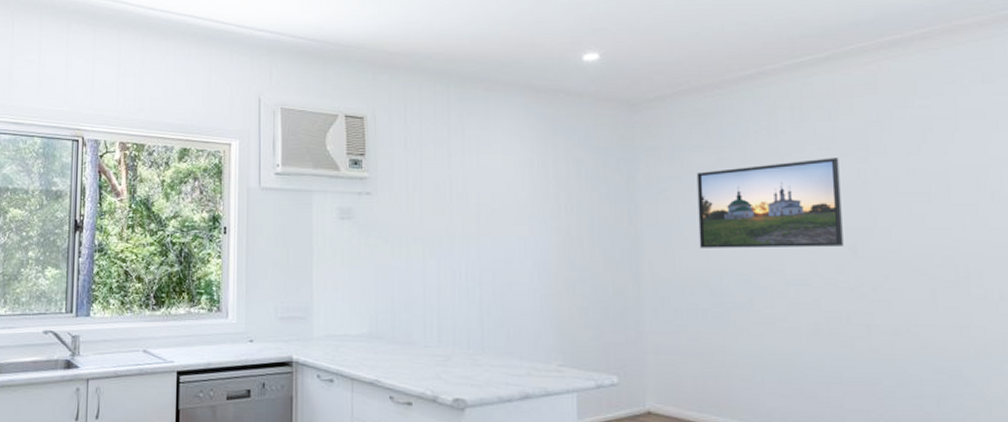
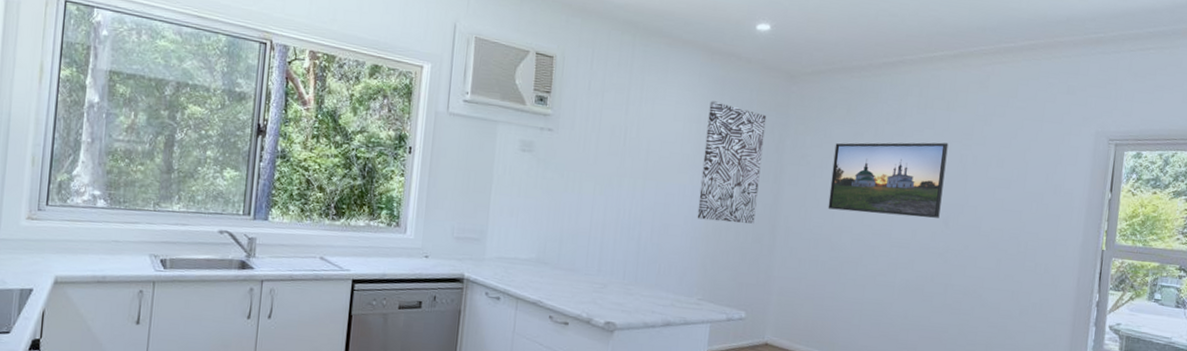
wall art: none [541,142,613,275] -> present [697,101,767,224]

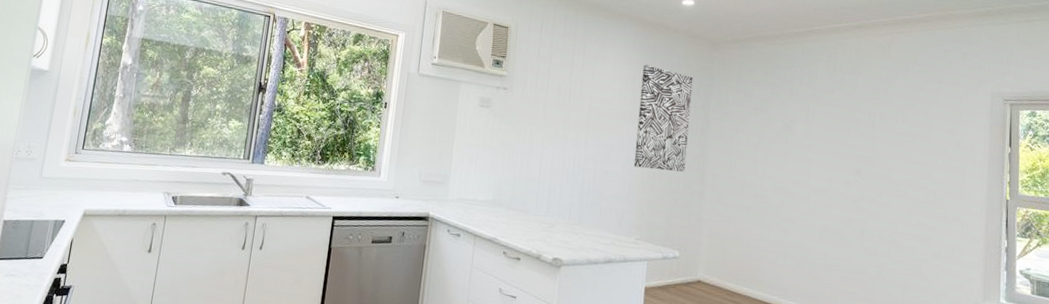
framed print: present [828,142,949,218] -> none [750,101,857,169]

